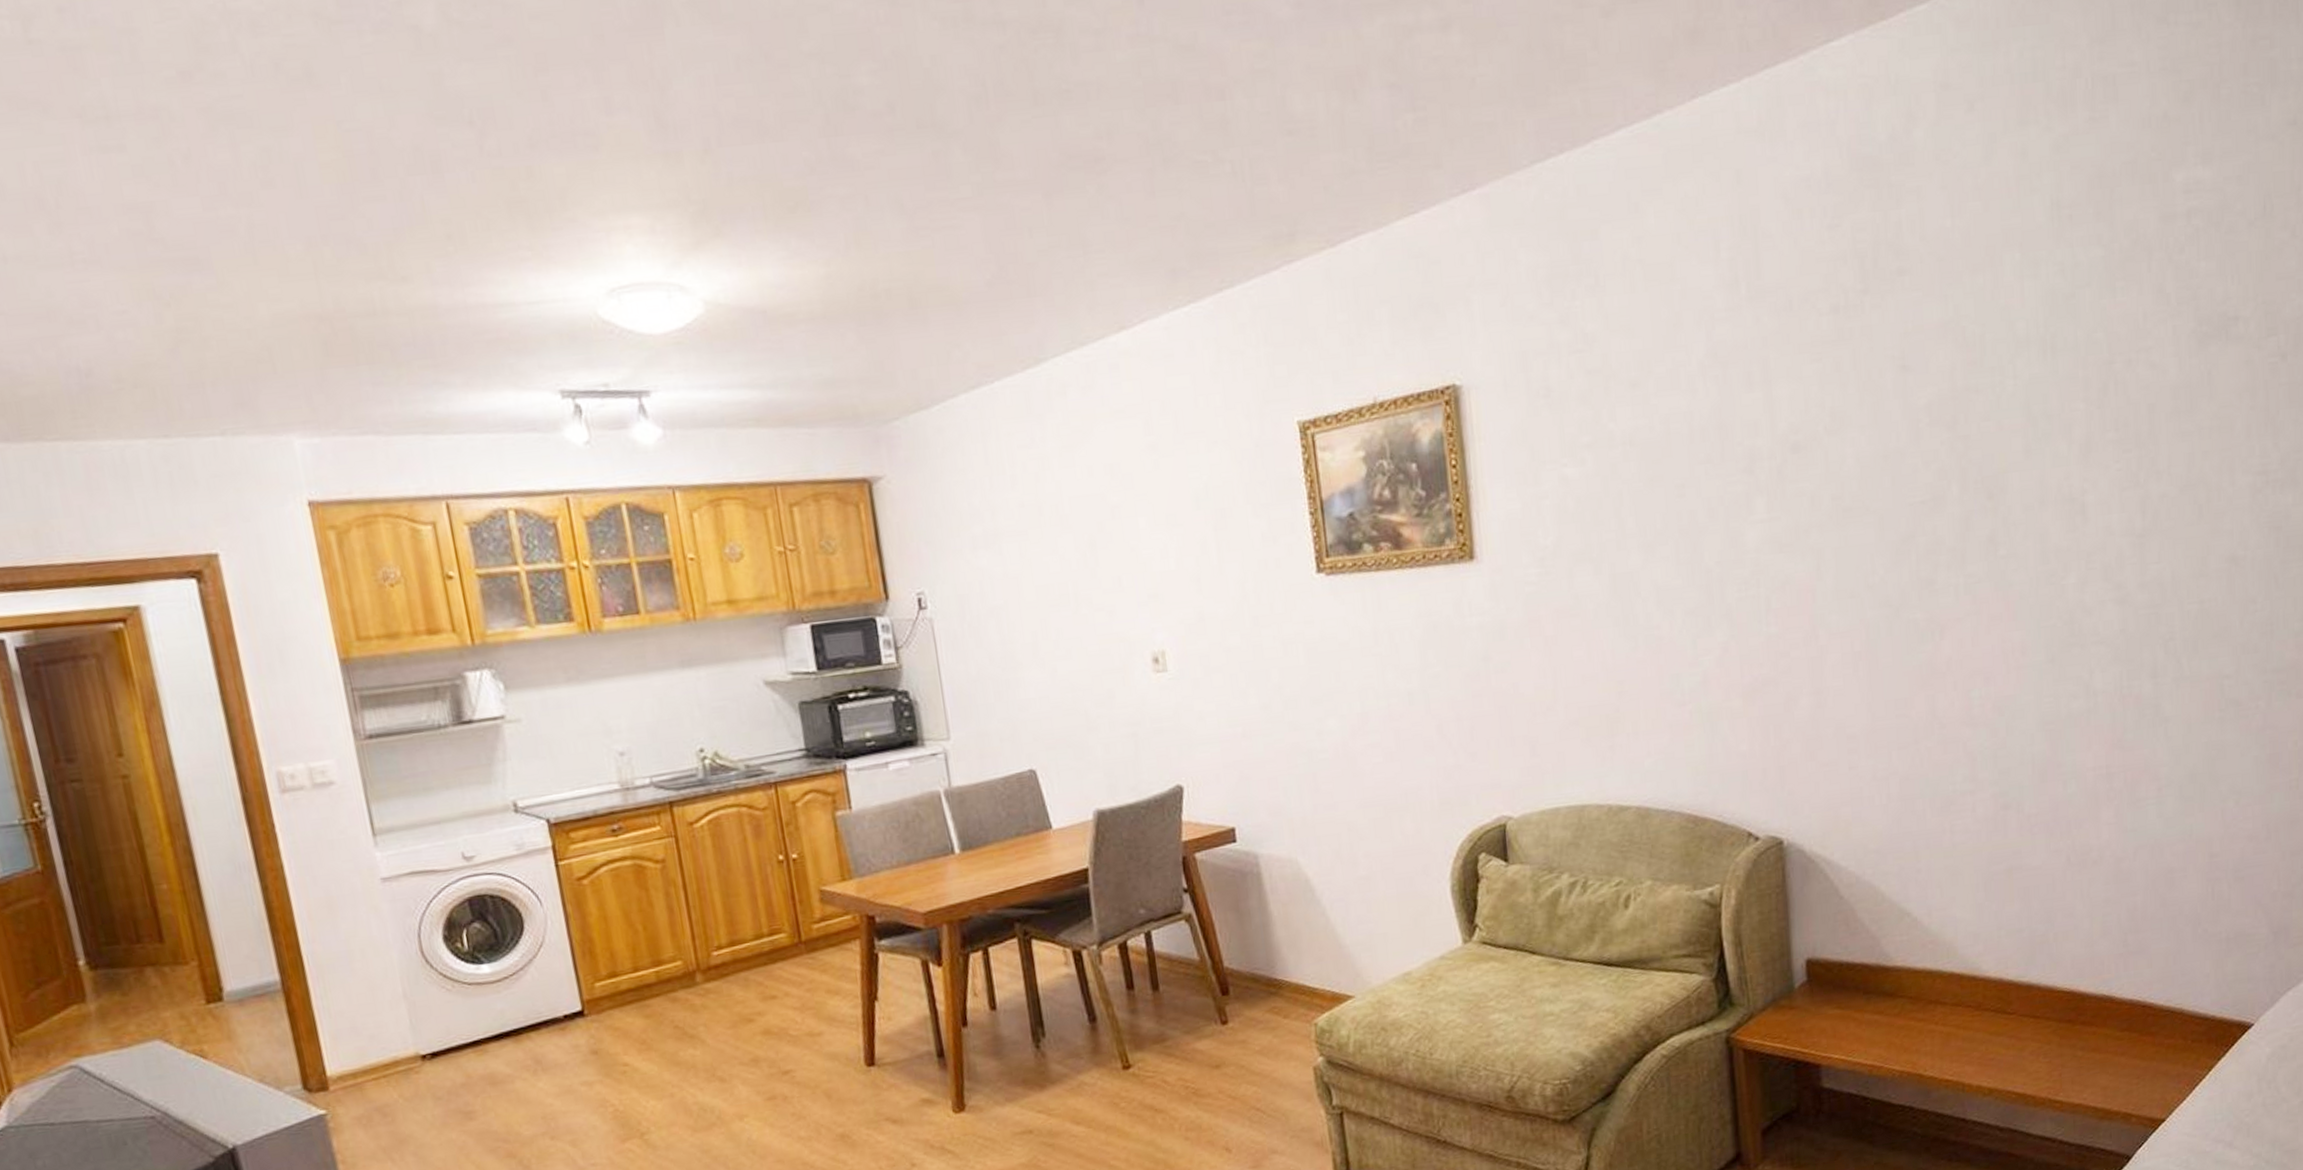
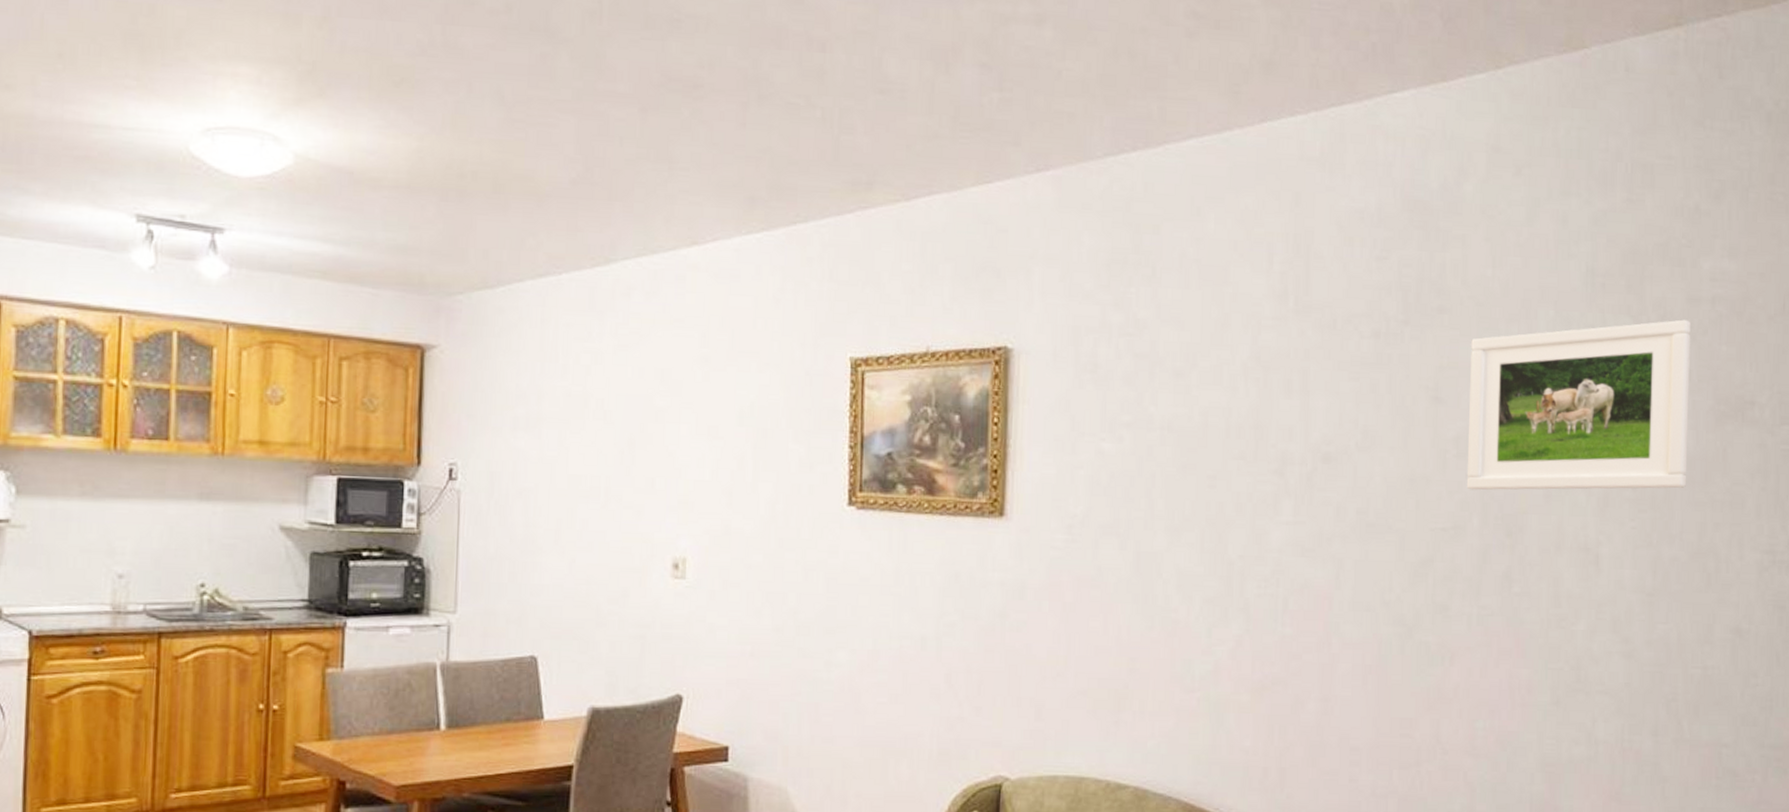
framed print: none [1935,240,2171,457] -> present [1466,319,1691,490]

